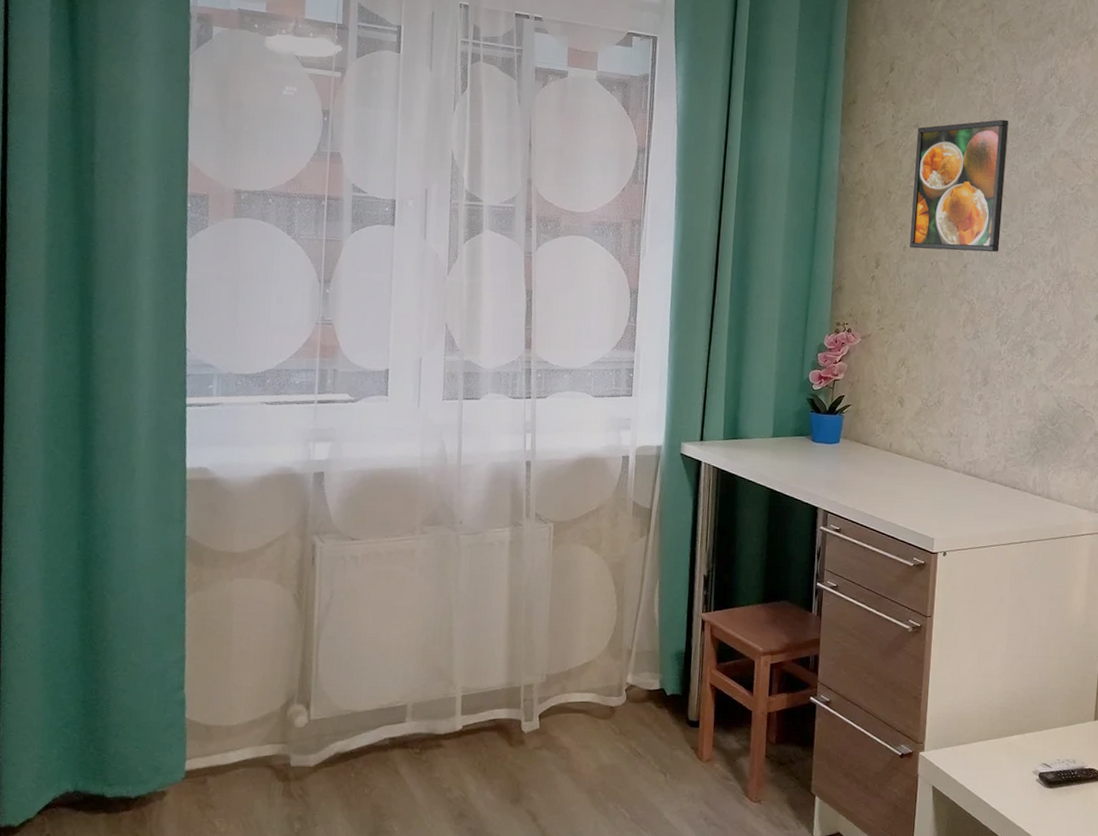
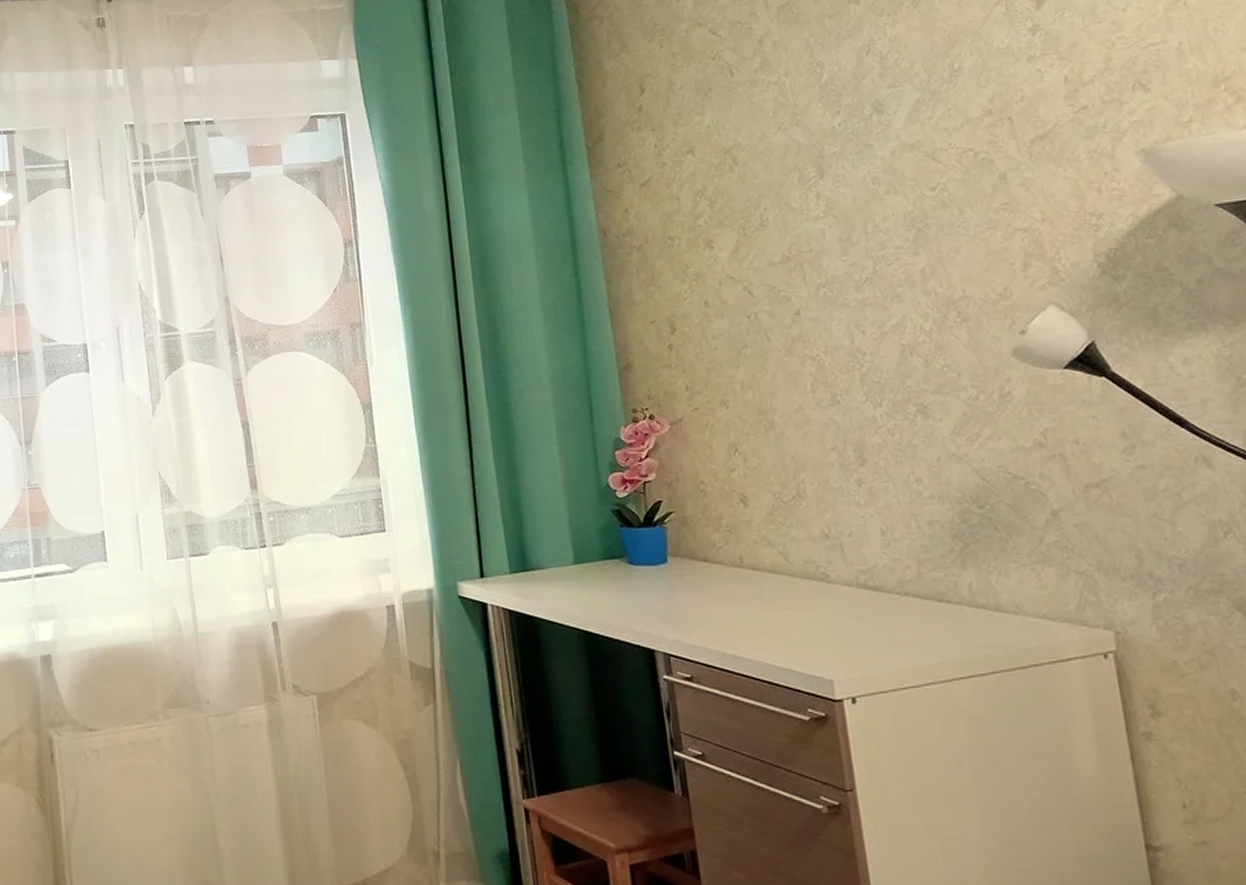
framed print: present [910,119,1009,253] -> none [692,120,843,302]

